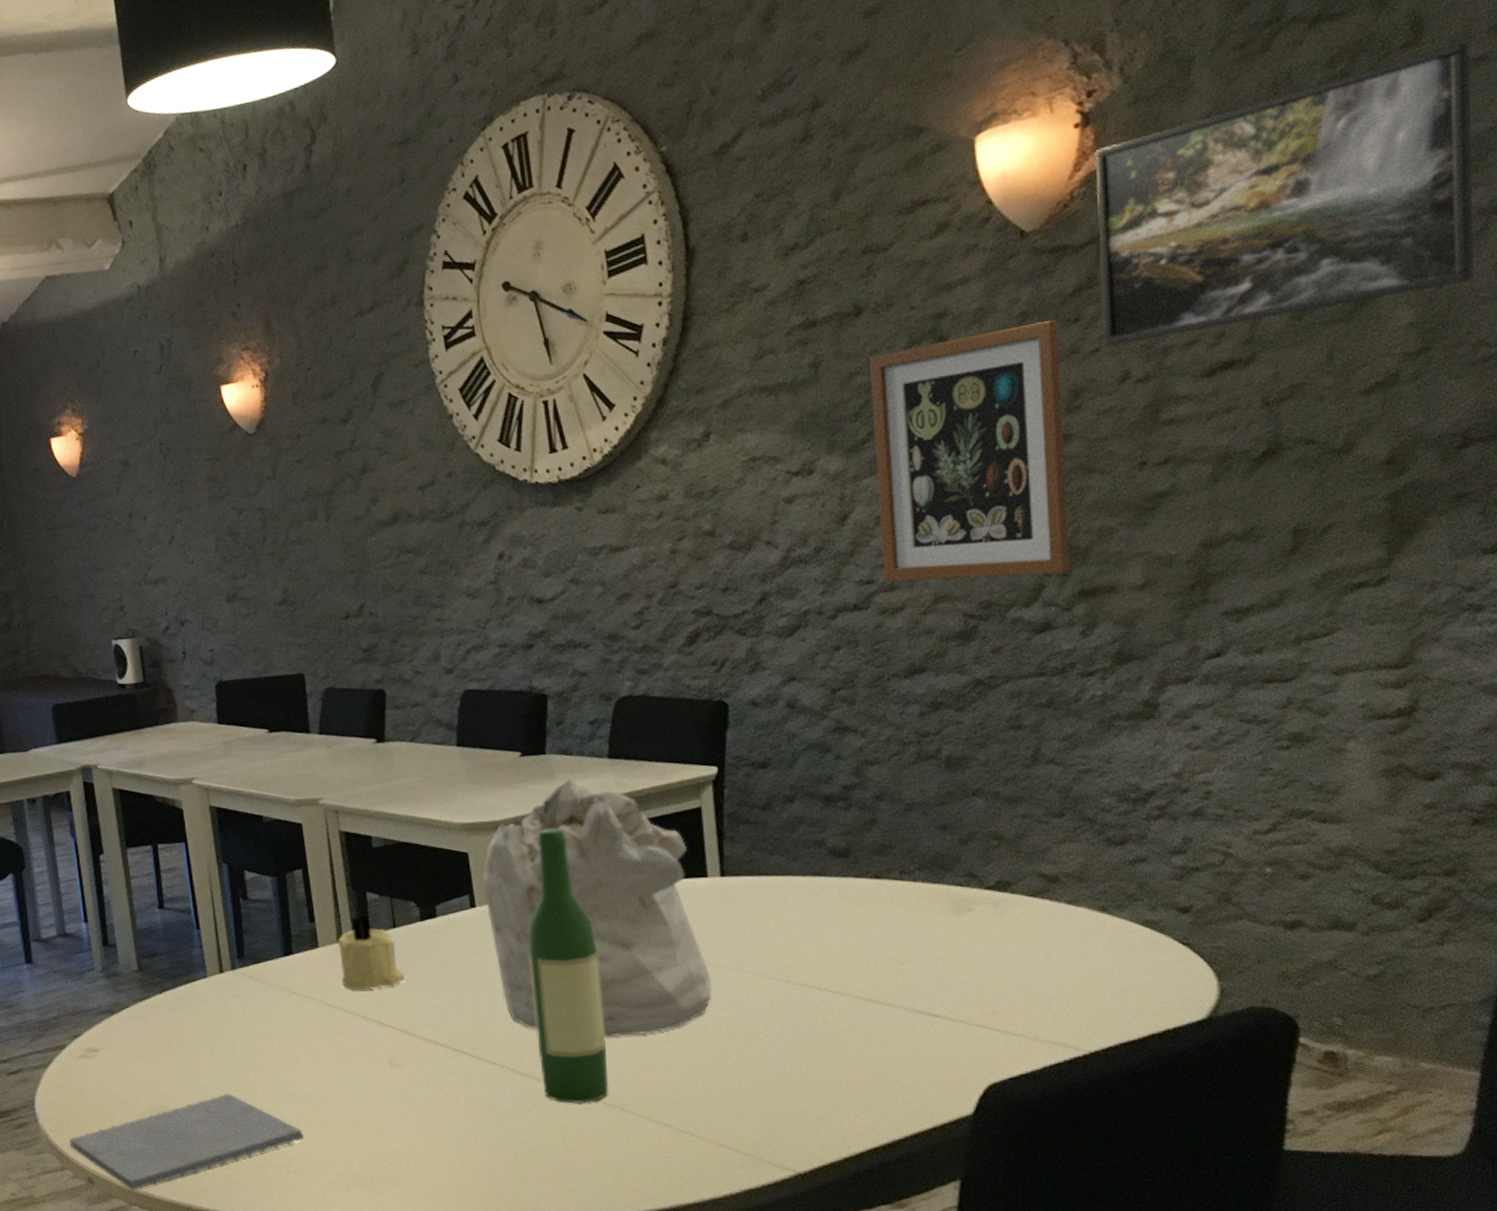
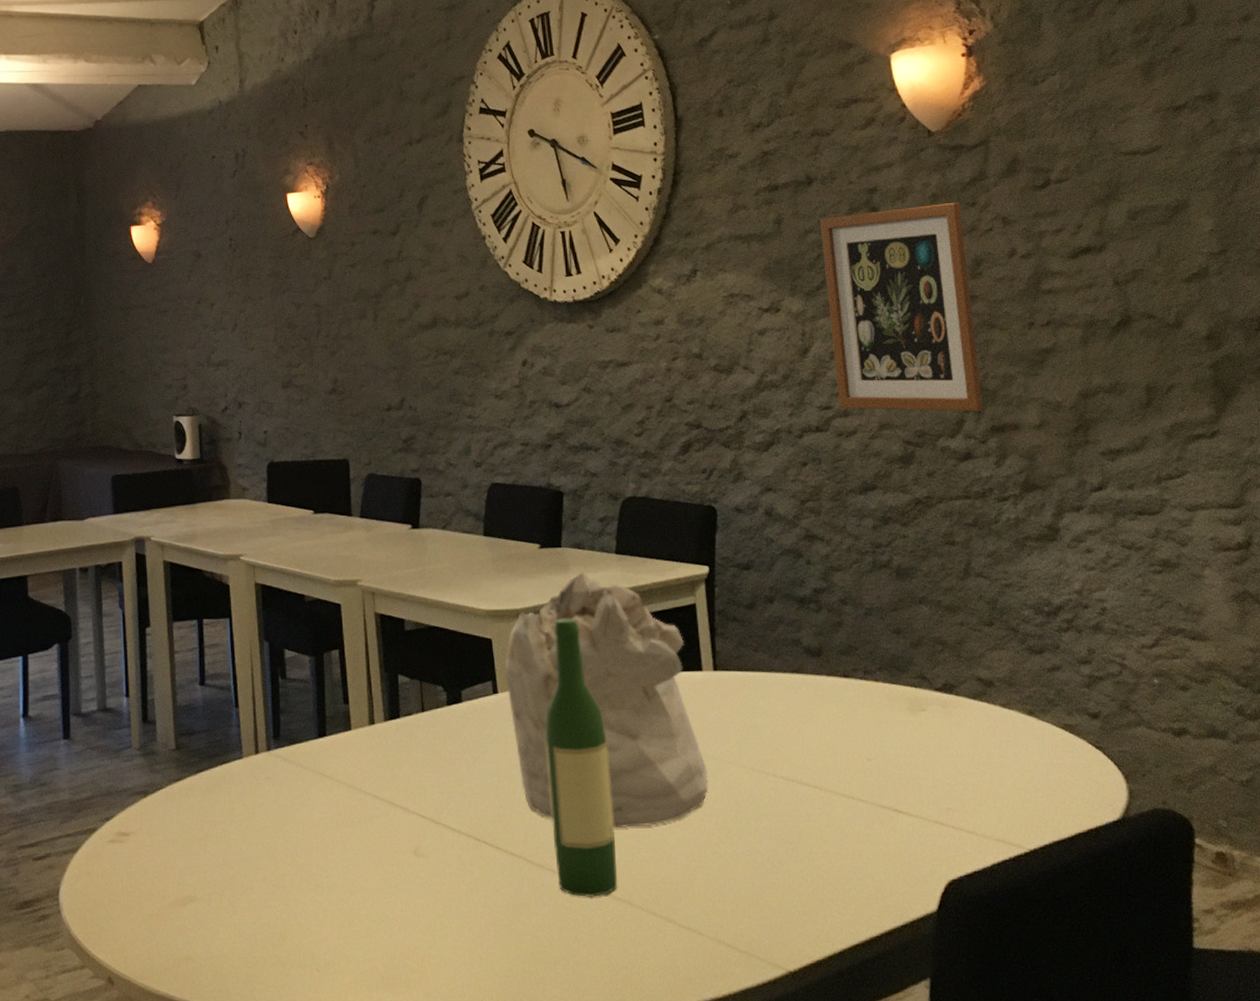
notepad: present [69,1093,304,1191] -> none [92,883,329,992]
candle: present [337,915,405,990] -> none [369,698,431,775]
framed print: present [1095,41,1475,346] -> none [978,26,1251,227]

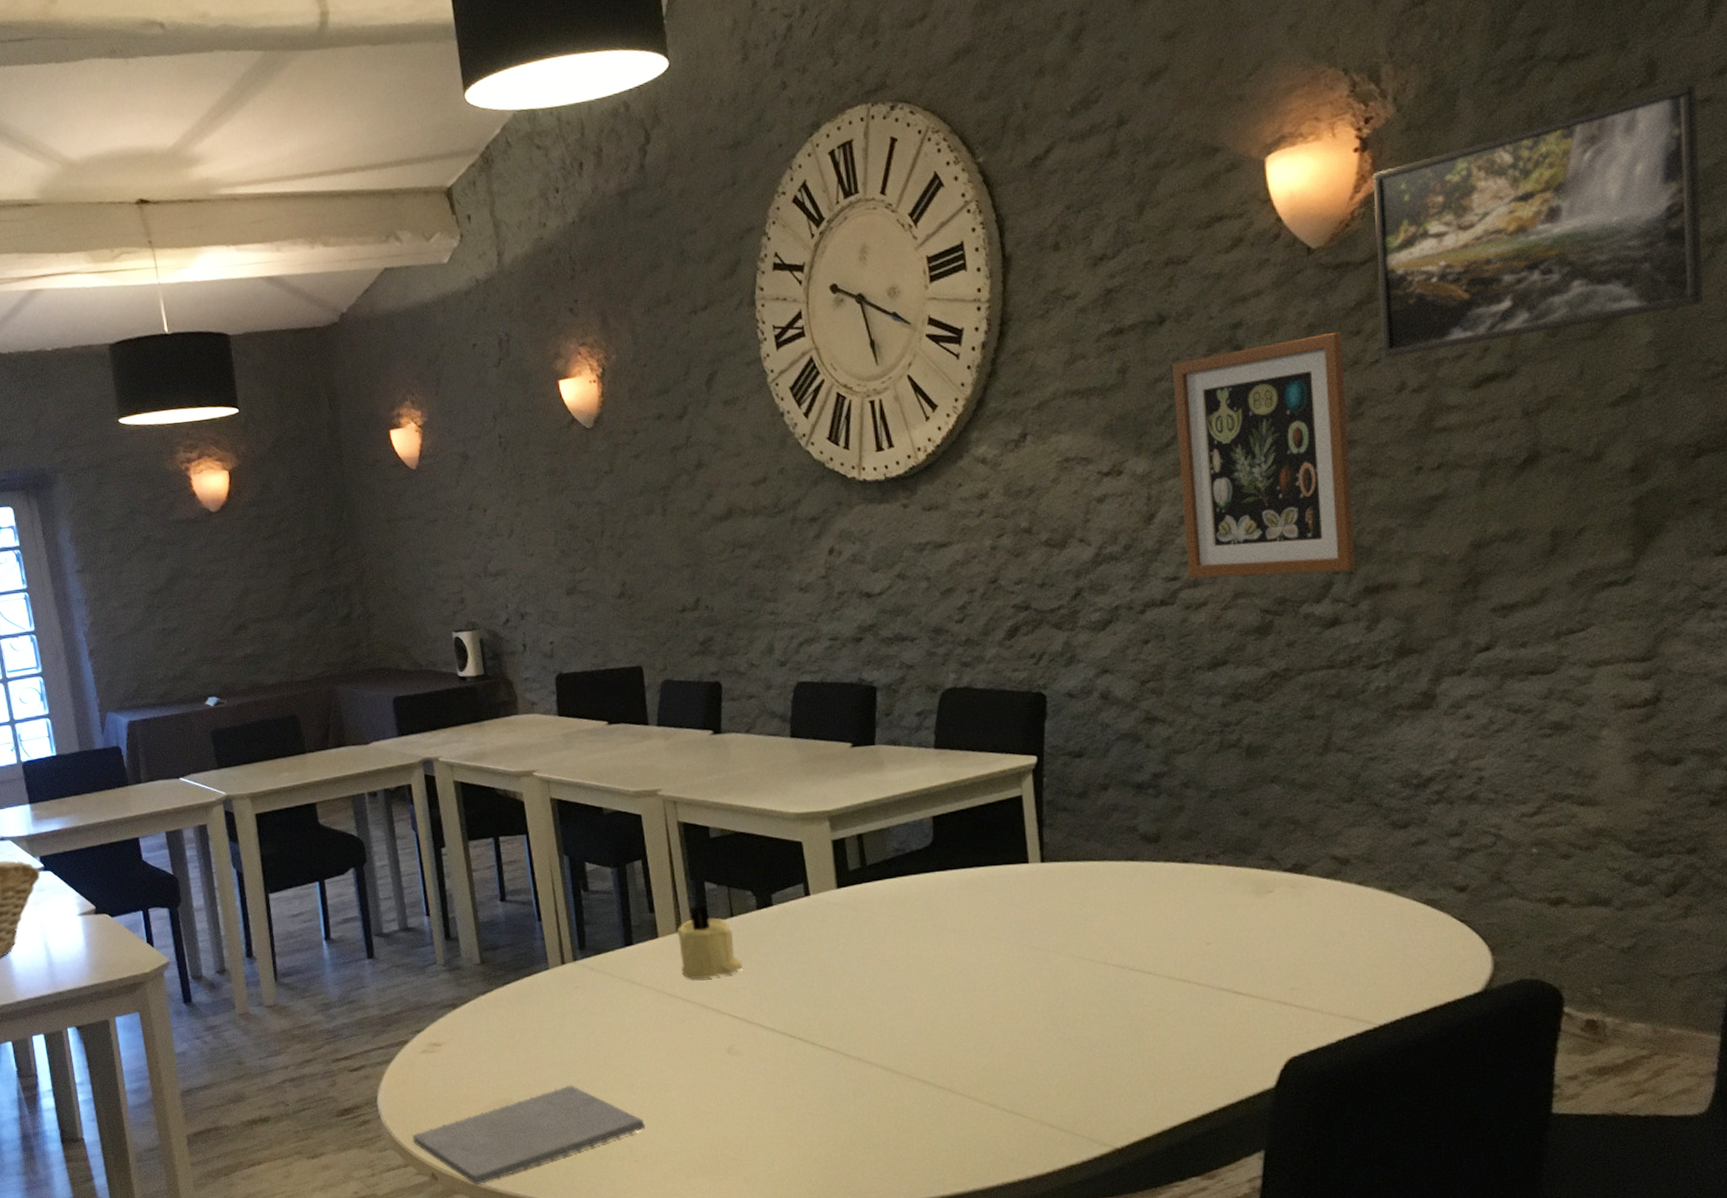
notepad: none [92,883,329,992] -> present [412,1085,645,1185]
candle: none [369,698,431,775] -> present [677,905,742,979]
mineral sample: present [504,572,709,829] -> none [816,769,1035,1021]
wine bottle: present [545,619,617,897] -> none [861,817,938,1087]
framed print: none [978,26,1251,227] -> present [1372,84,1704,358]

